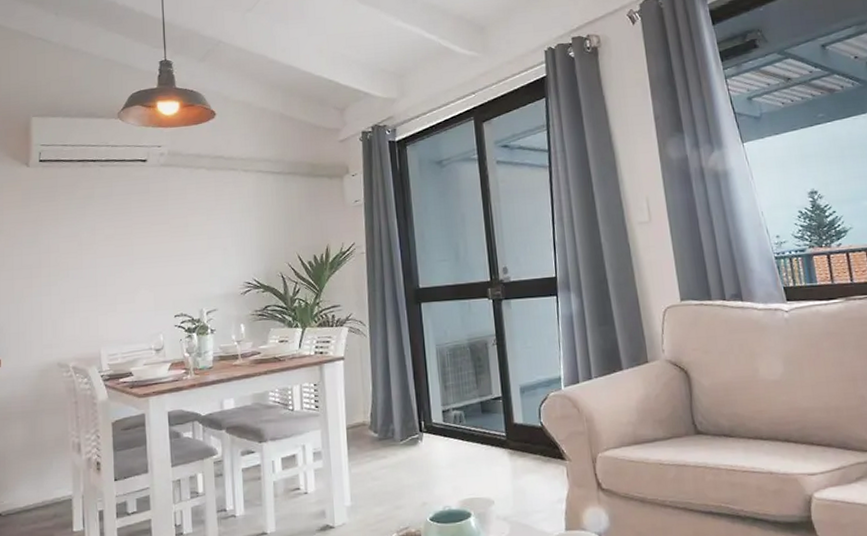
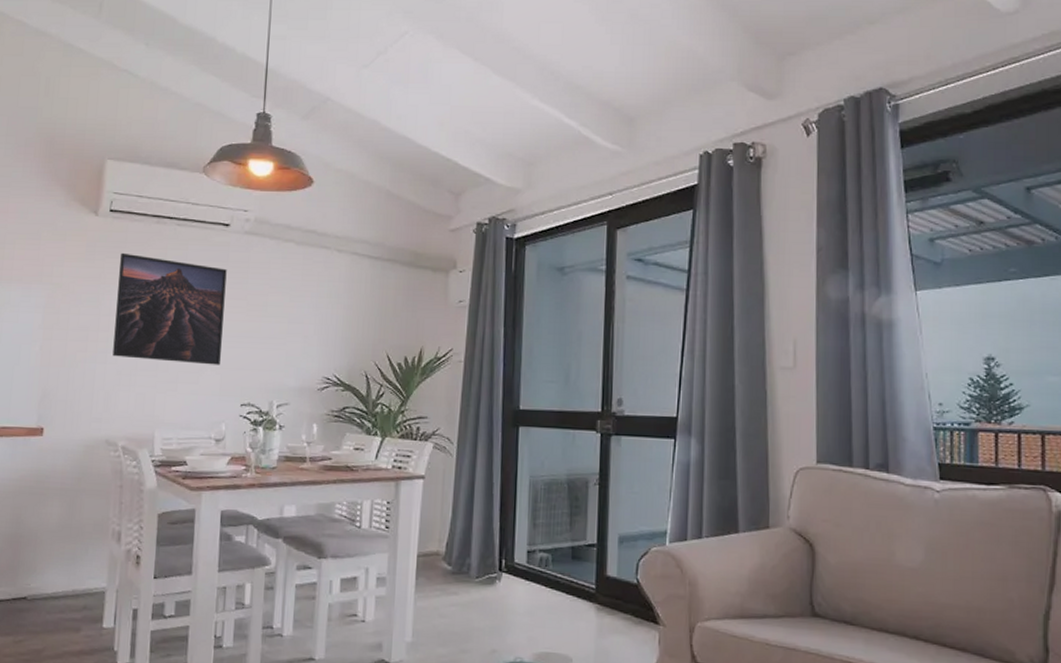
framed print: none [53,196,152,288] -> present [112,252,227,365]

